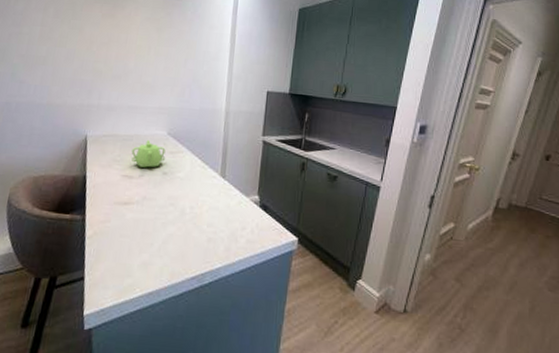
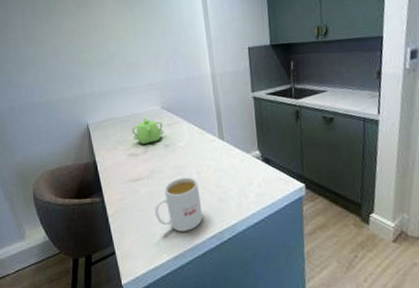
mug: none [137,209,190,267] -> present [155,177,203,232]

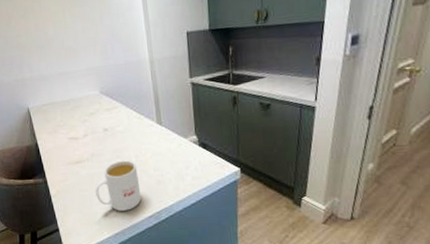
teapot: present [131,118,165,144] -> none [71,102,104,128]

